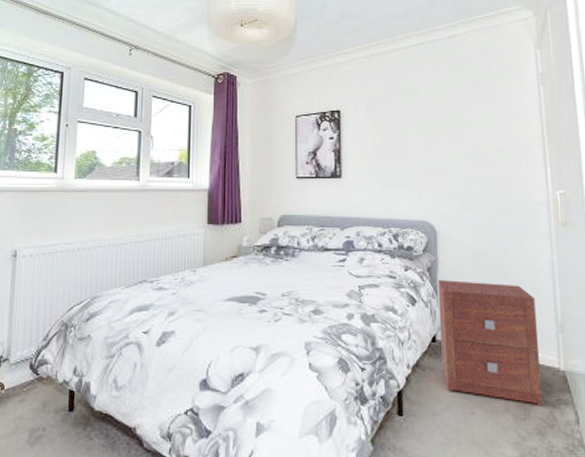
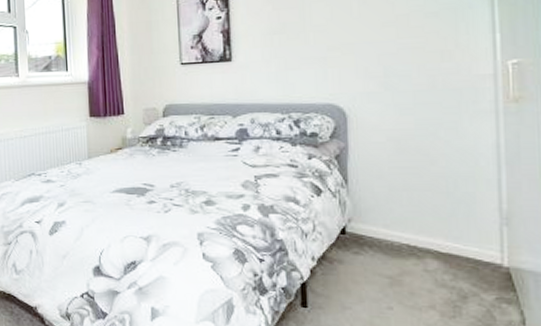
nightstand: present [437,280,543,407] -> none [347,168,479,305]

